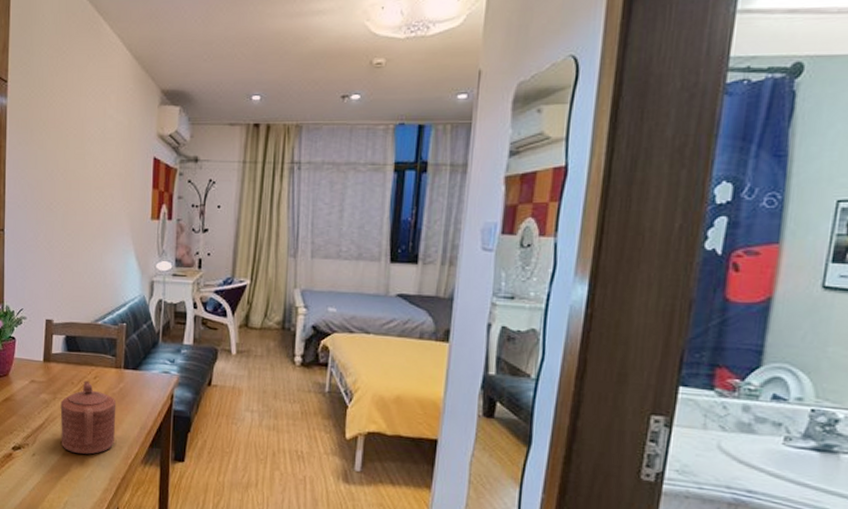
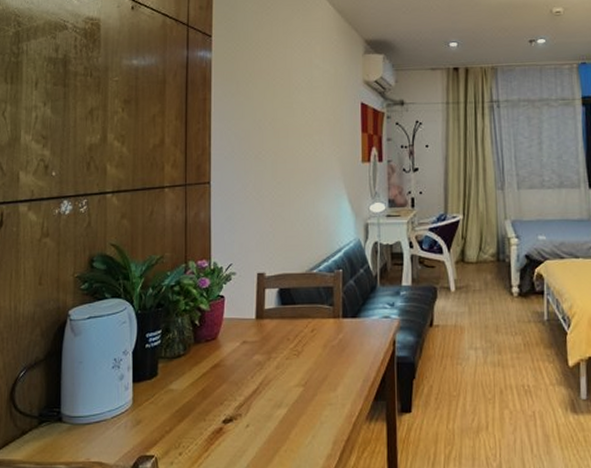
teapot: present [60,380,117,455] -> none [276,335,337,417]

